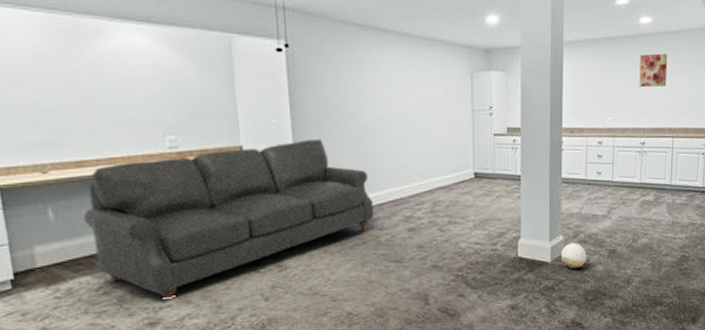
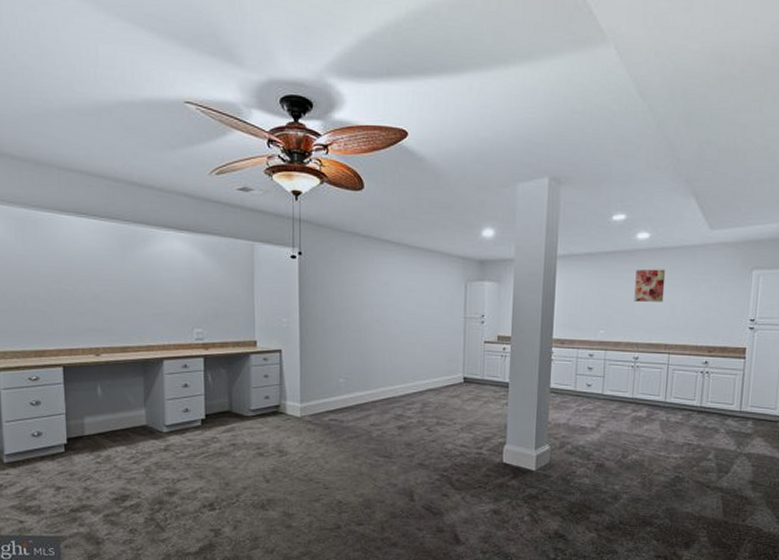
sofa: present [84,139,374,301] -> none [125,338,367,474]
ball: present [561,243,587,269] -> none [546,453,573,480]

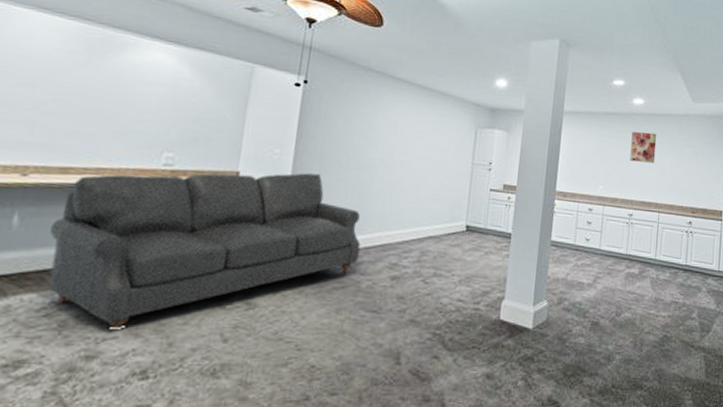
sofa: none [125,338,367,474] -> present [48,173,361,331]

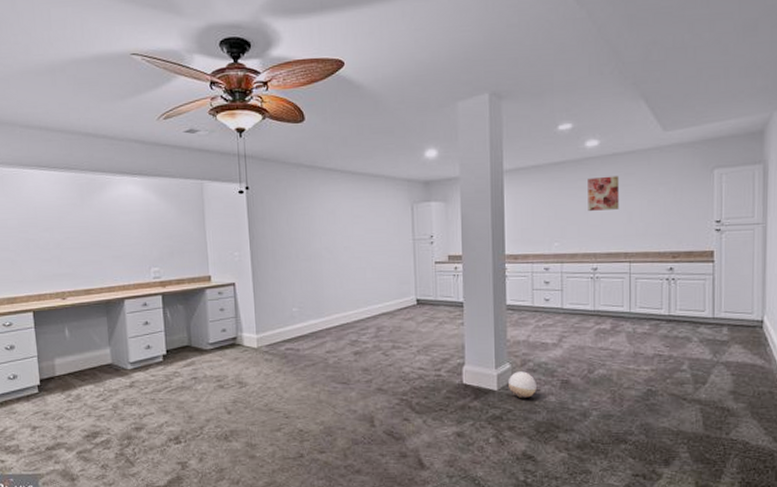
sofa: present [48,173,361,331] -> none [90,269,322,409]
ball: none [543,310,569,339] -> present [509,371,537,399]

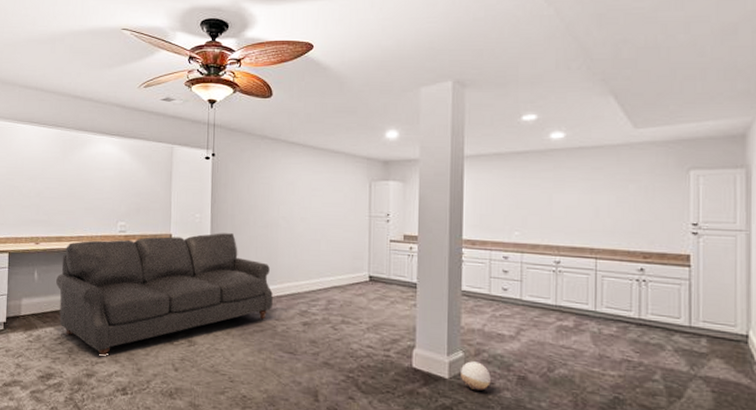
sofa: none [90,269,322,409] -> present [56,233,273,357]
wall art: present [588,175,620,211] -> none [551,169,586,203]

